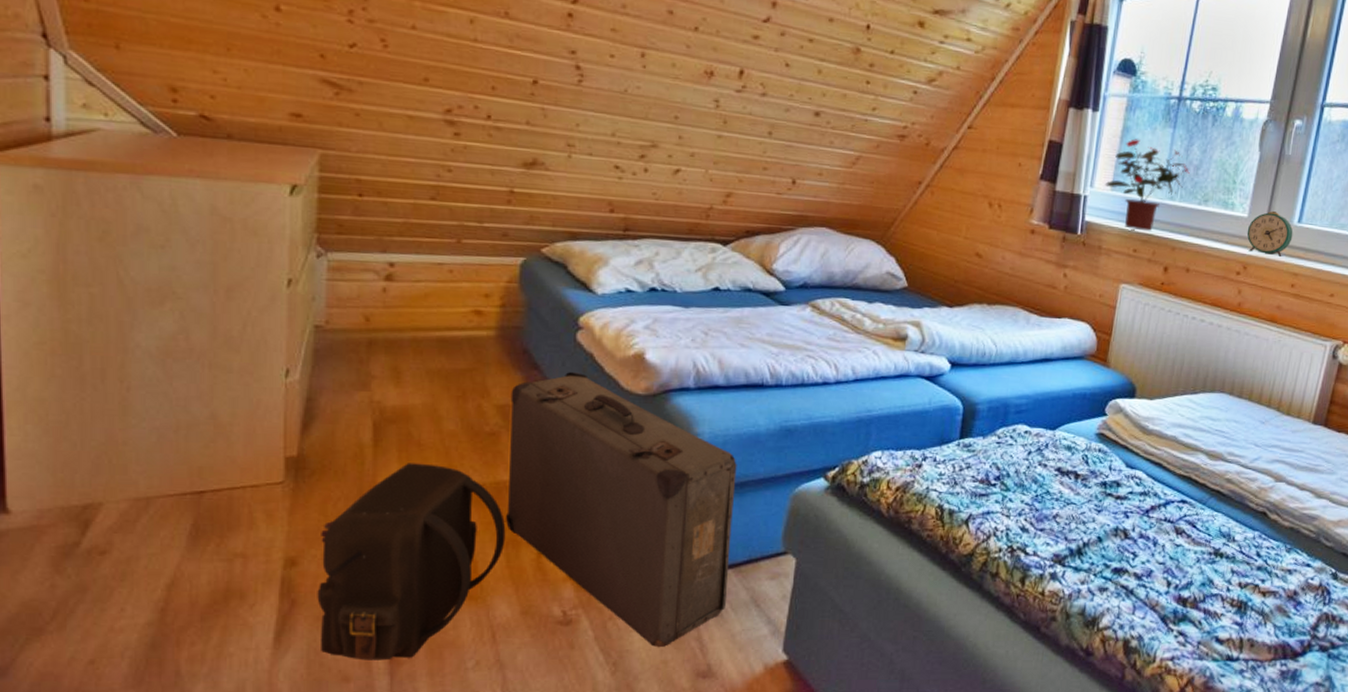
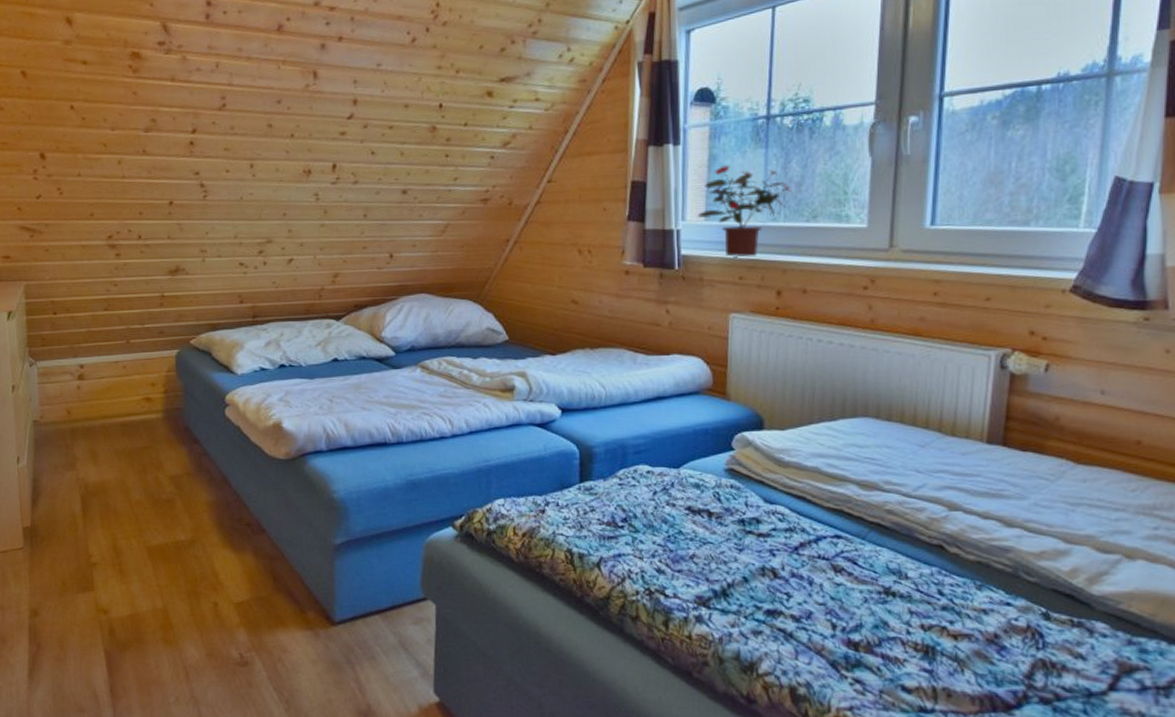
backpack: present [317,463,506,661] -> none [52,528,188,695]
suitcase: present [506,372,737,648] -> none [179,444,377,688]
alarm clock: present [1246,211,1293,258] -> none [869,217,927,266]

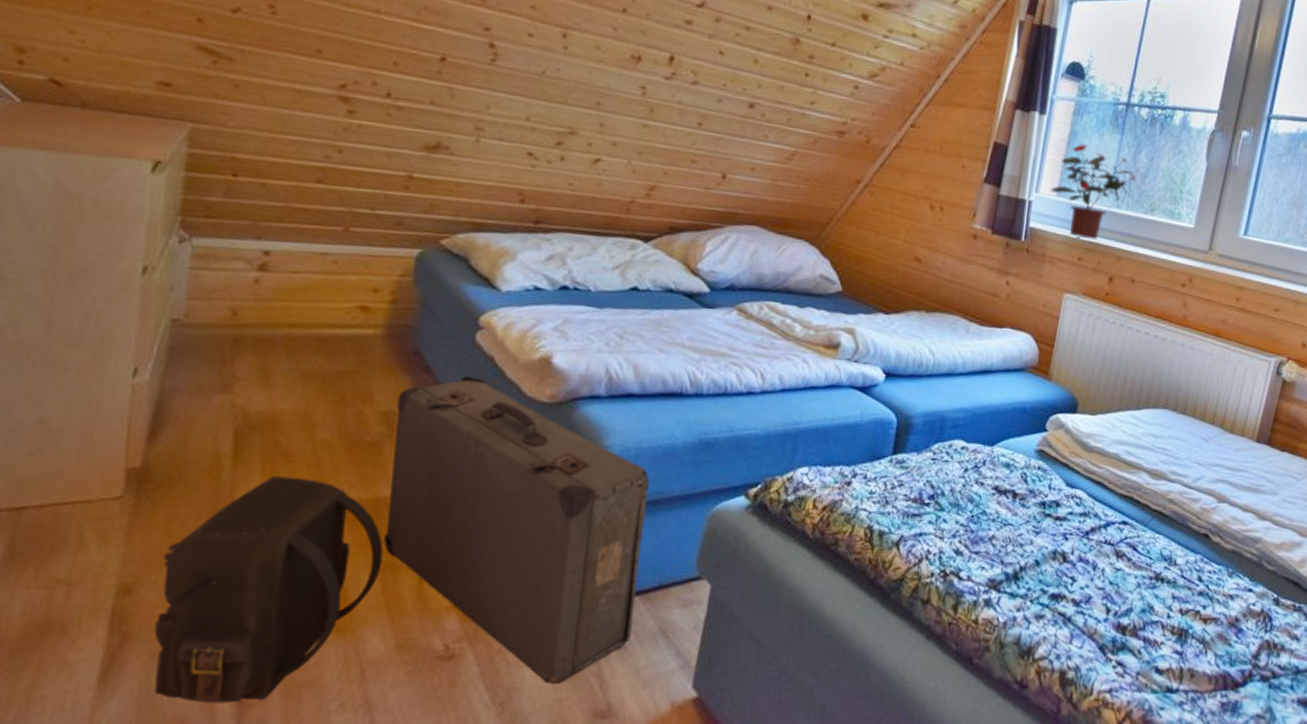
backpack: none [52,528,188,695] -> present [154,476,384,703]
suitcase: none [179,444,377,688] -> present [384,376,650,685]

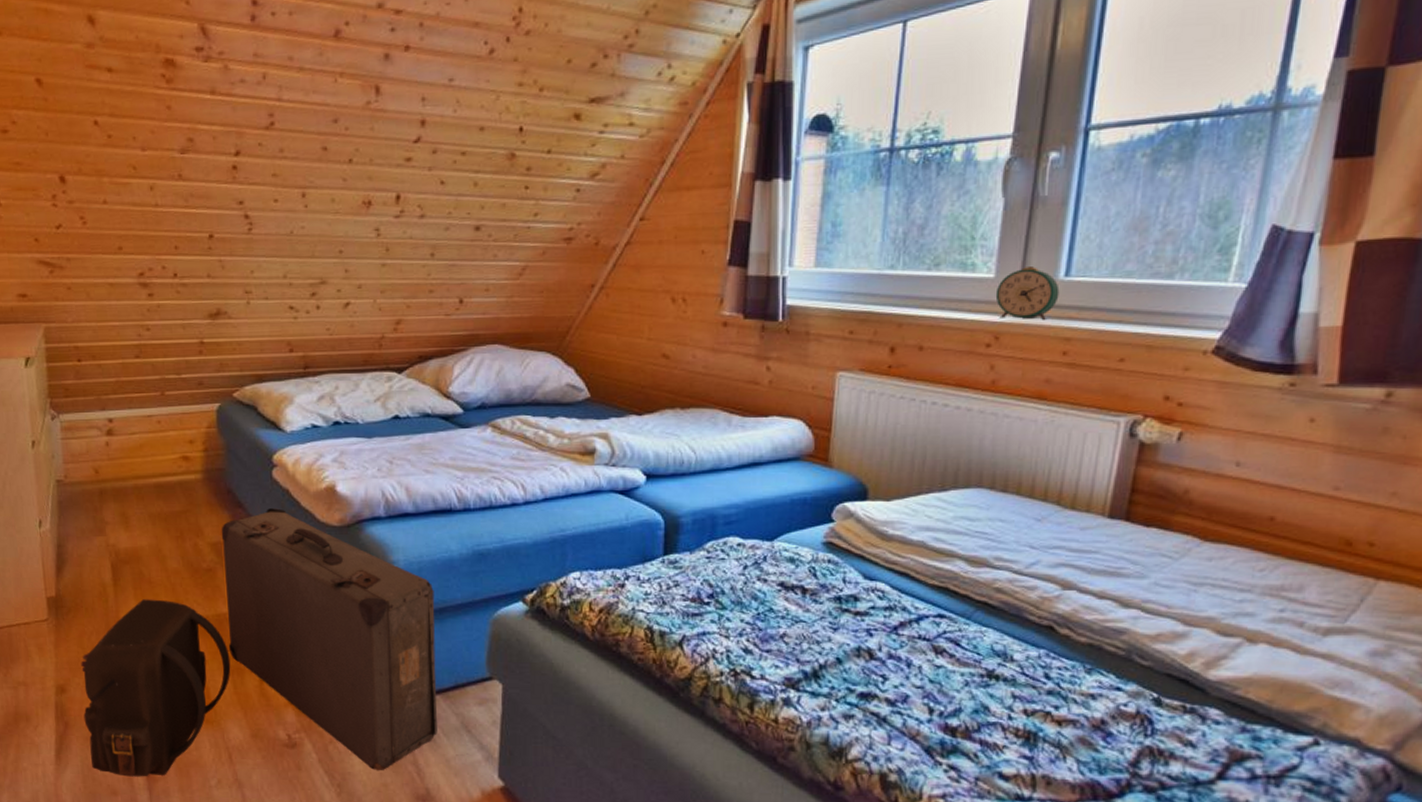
potted flower: present [1050,144,1137,240] -> none [806,204,913,309]
alarm clock: none [1193,222,1239,270] -> present [995,267,1060,321]

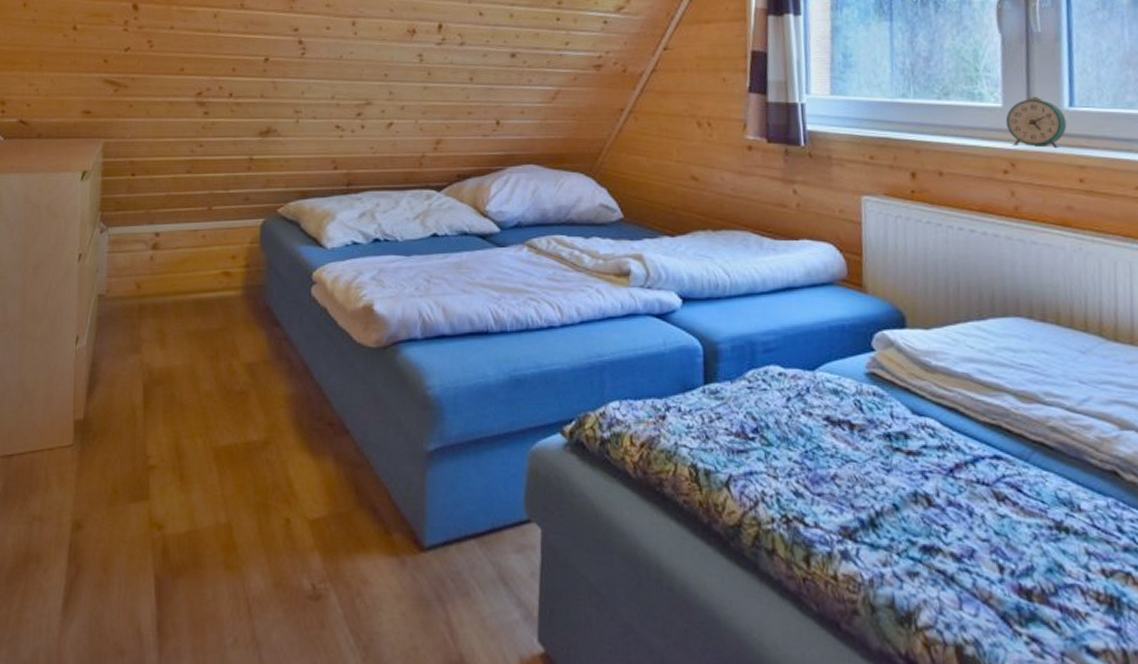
backpack: present [81,599,231,777] -> none [98,424,257,633]
suitcase: present [221,508,437,771] -> none [256,328,472,631]

